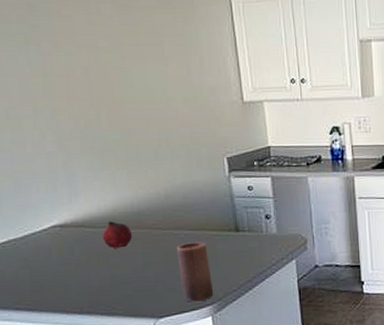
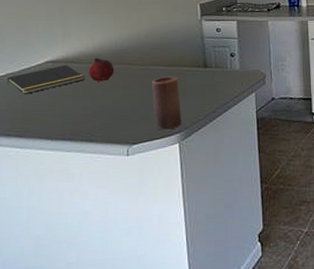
notepad: none [9,229,98,263] -> present [6,65,84,94]

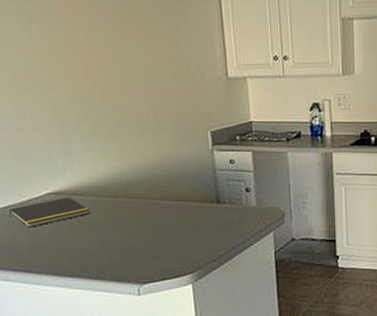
fruit: present [88,58,115,82] -> none [93,190,121,216]
candle: present [152,76,182,130] -> none [161,212,195,270]

